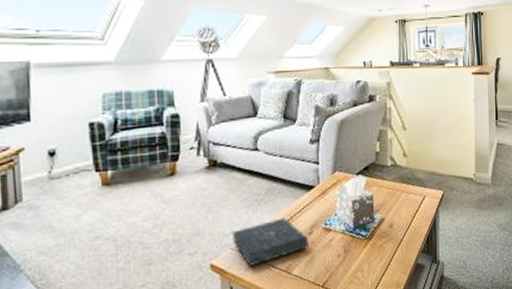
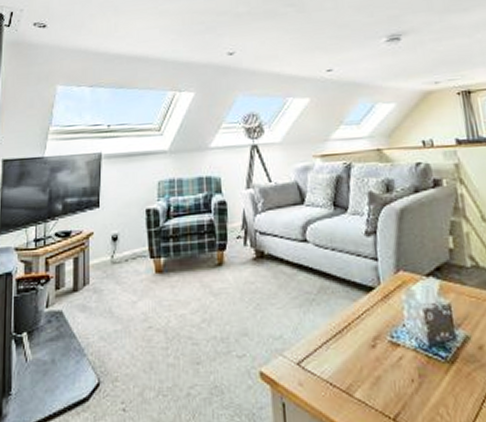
book: present [231,217,308,267] -> none [281,323,372,380]

